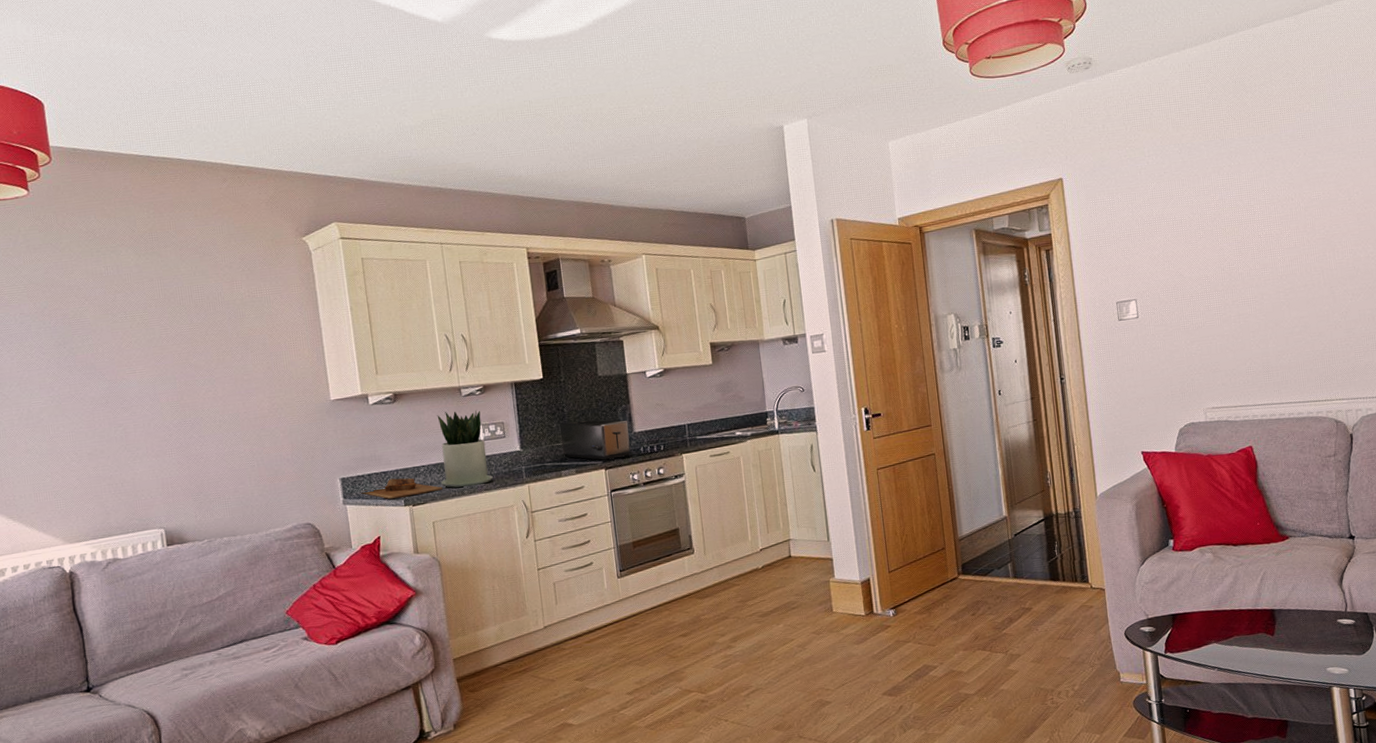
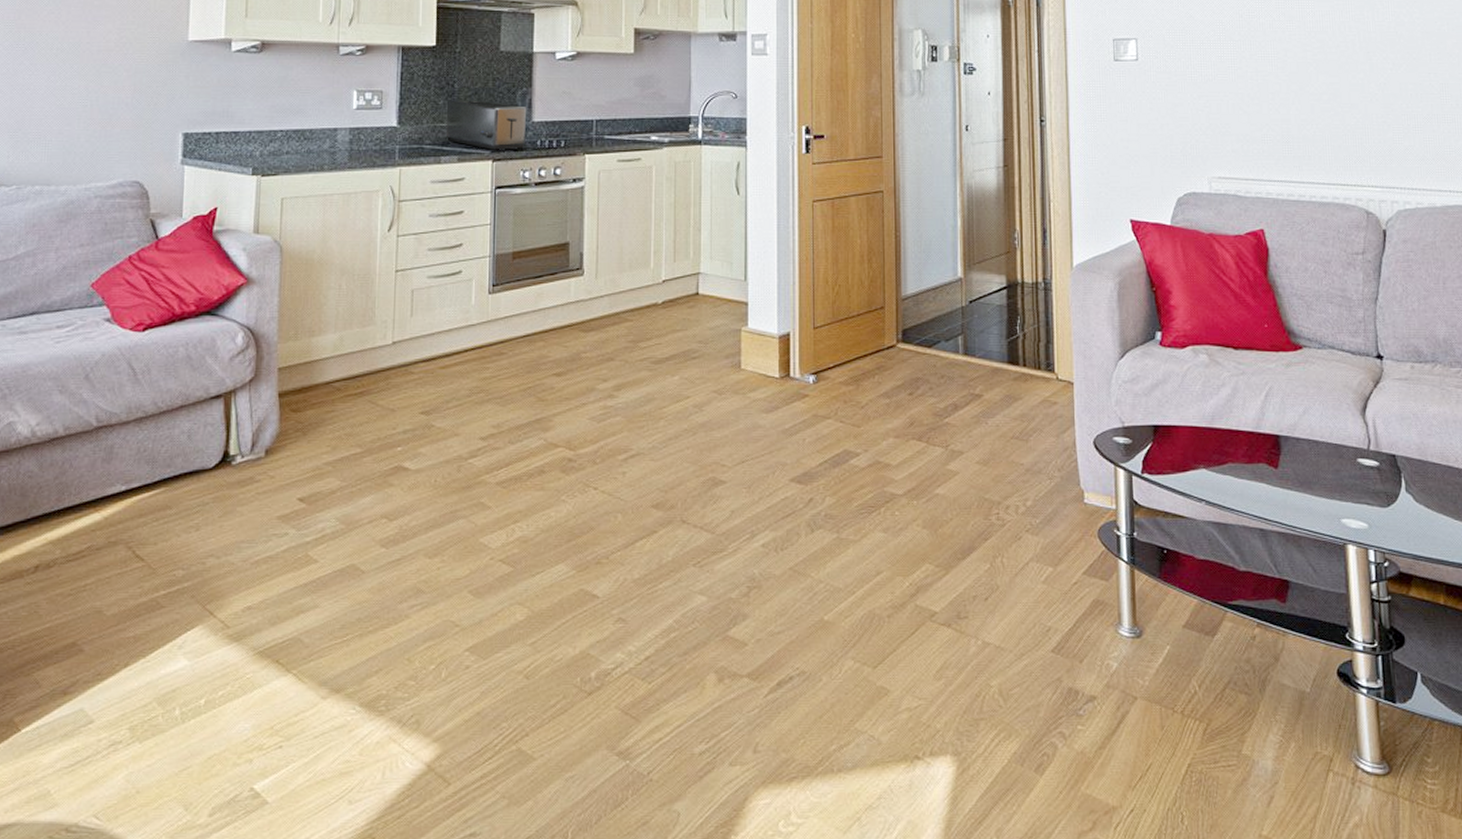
cutting board: present [360,478,443,500] -> none [203,141,299,166]
planter: present [437,409,493,488] -> none [298,69,360,162]

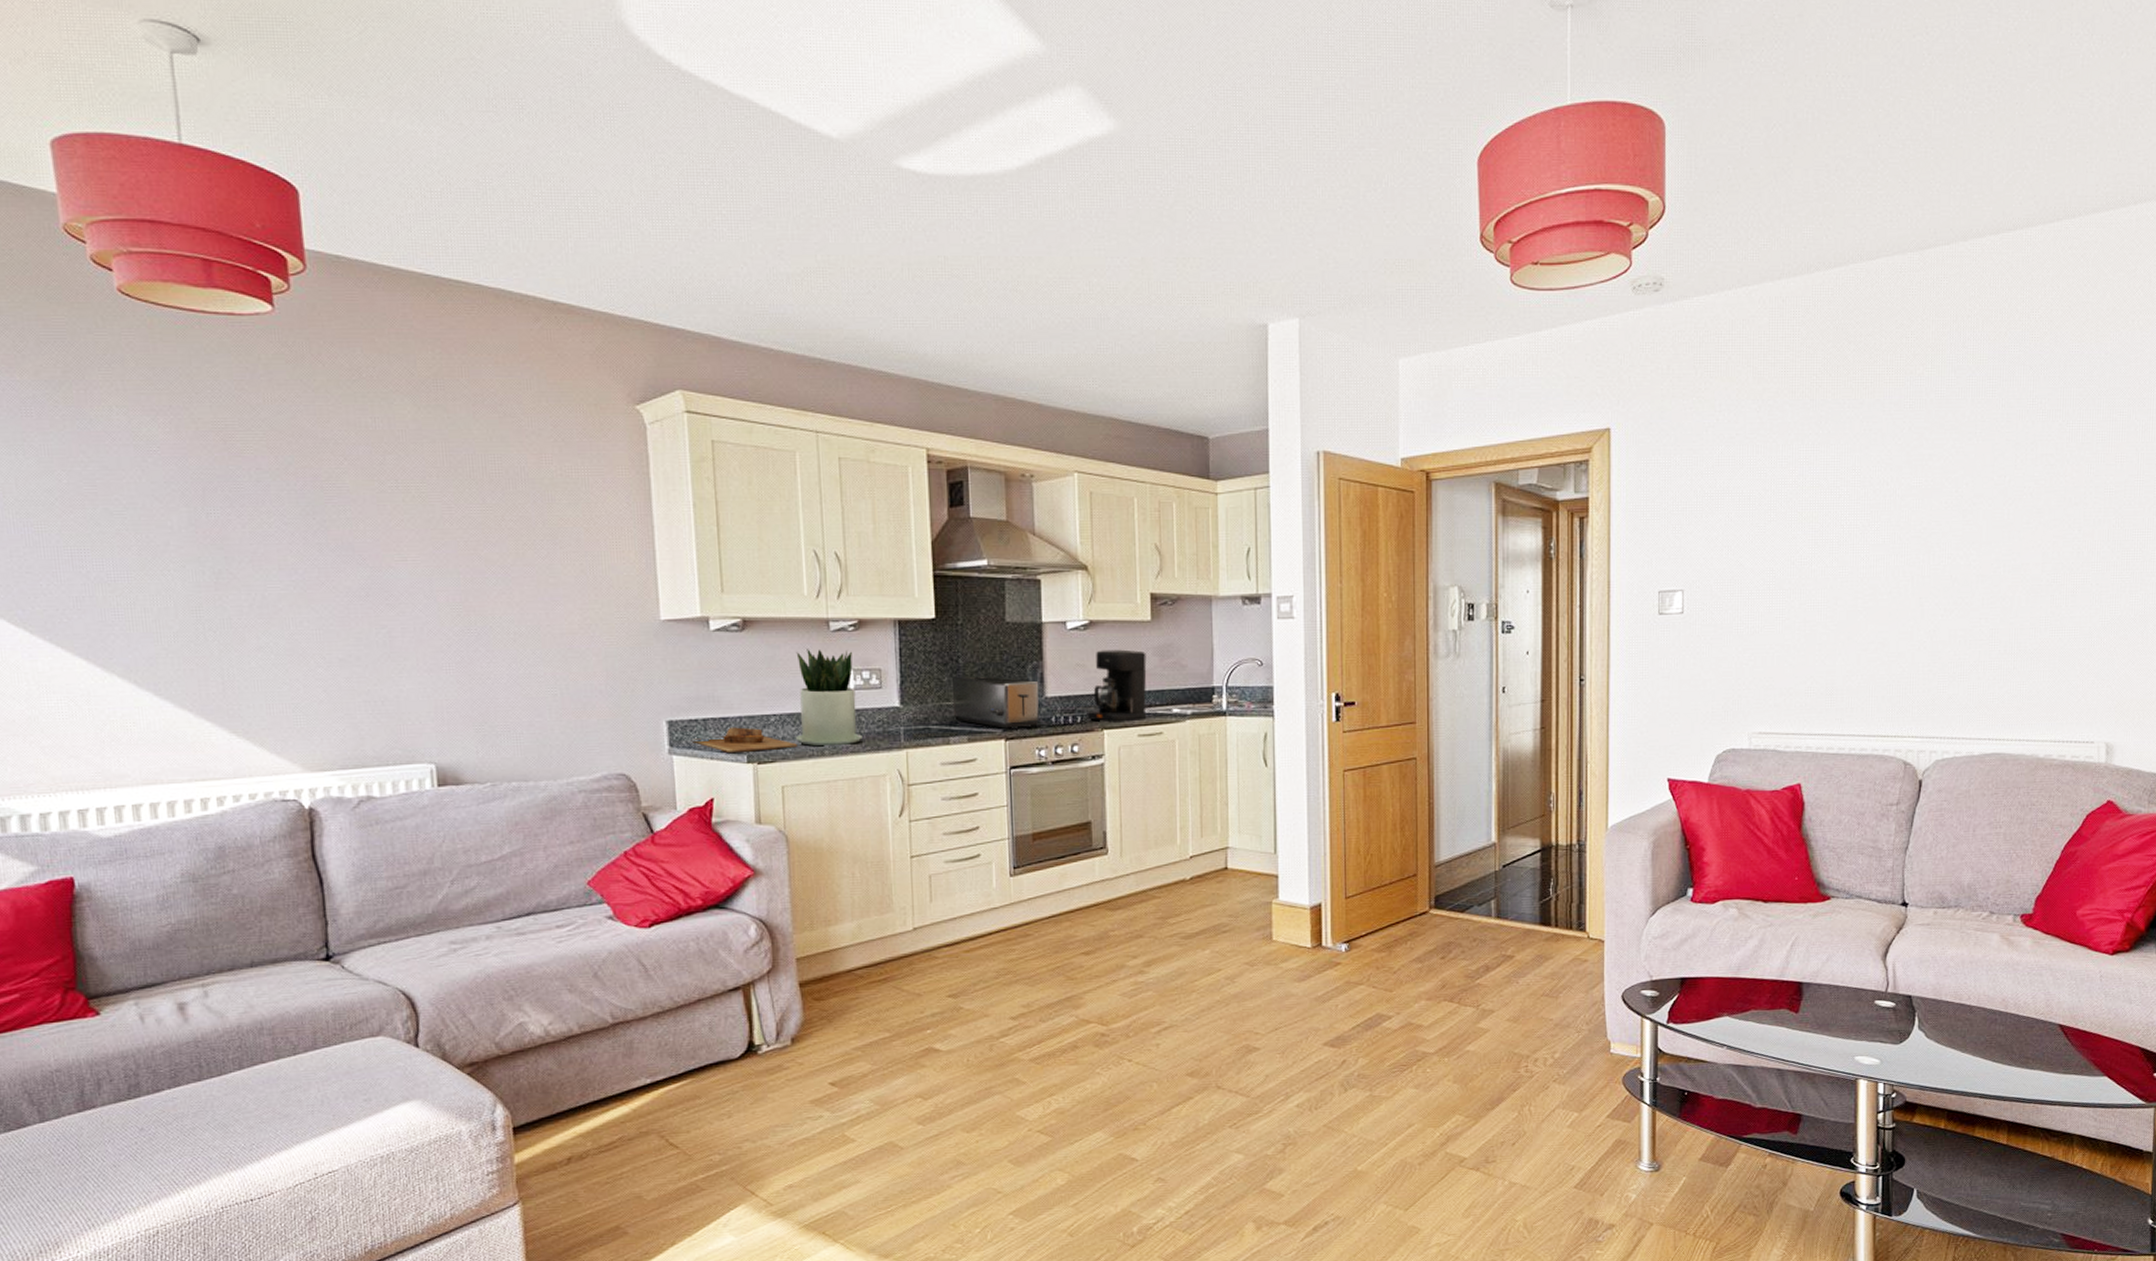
cutting board: none [203,141,299,166] -> present [691,727,797,754]
planter: none [298,69,360,162] -> present [795,647,862,747]
coffee maker: none [570,79,628,148] -> present [1086,649,1147,723]

